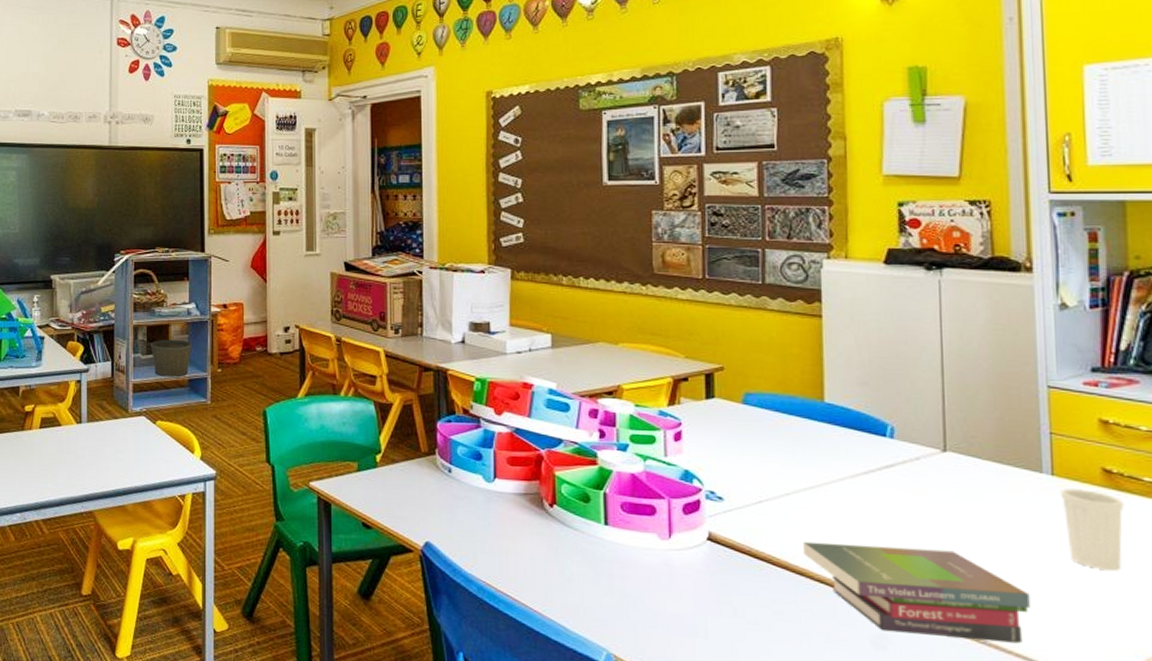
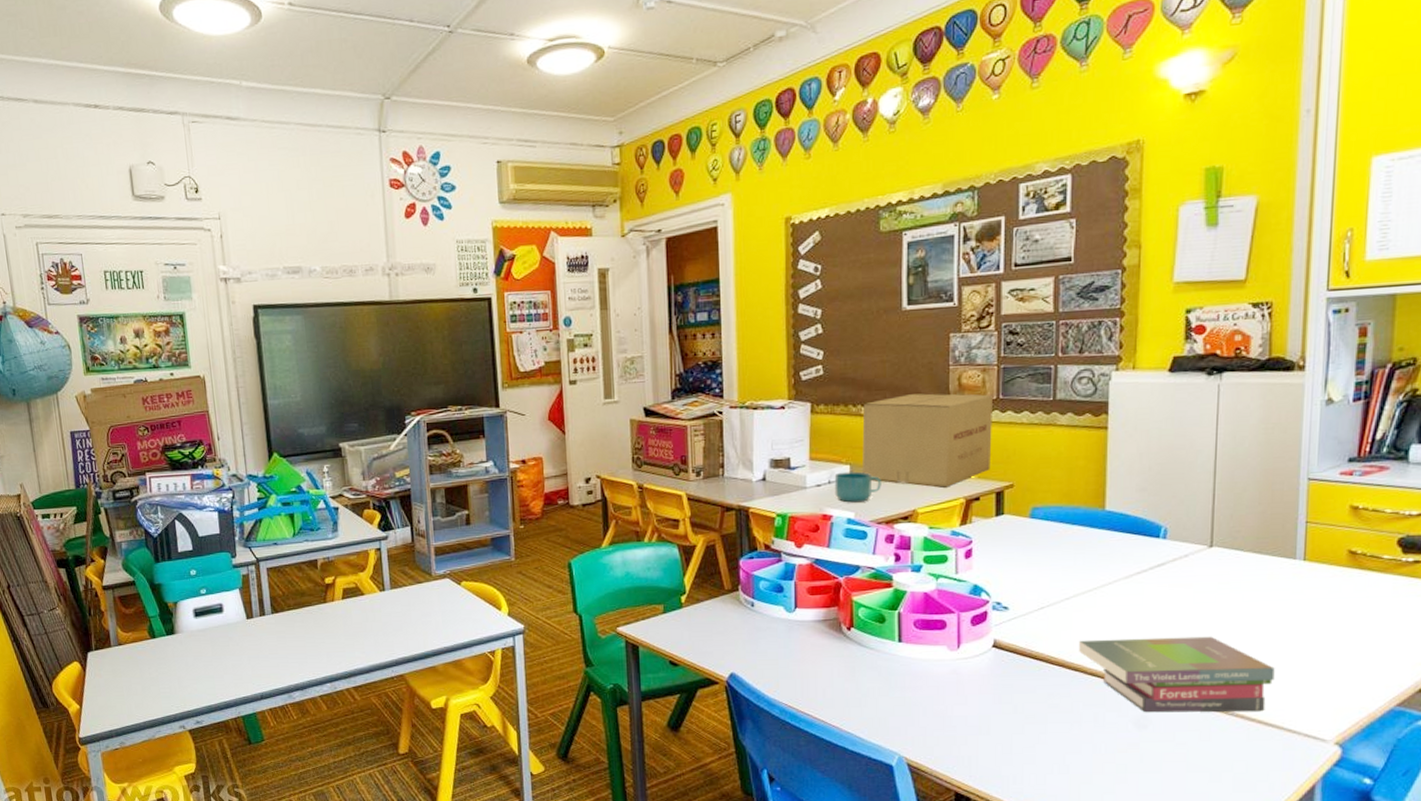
basket: present [150,339,192,377] -> none [449,499,492,538]
cup: none [535,341,584,373] -> present [834,472,881,503]
box: none [564,268,699,365] -> present [862,393,992,488]
cup: present [1060,488,1124,572] -> none [1309,571,1364,642]

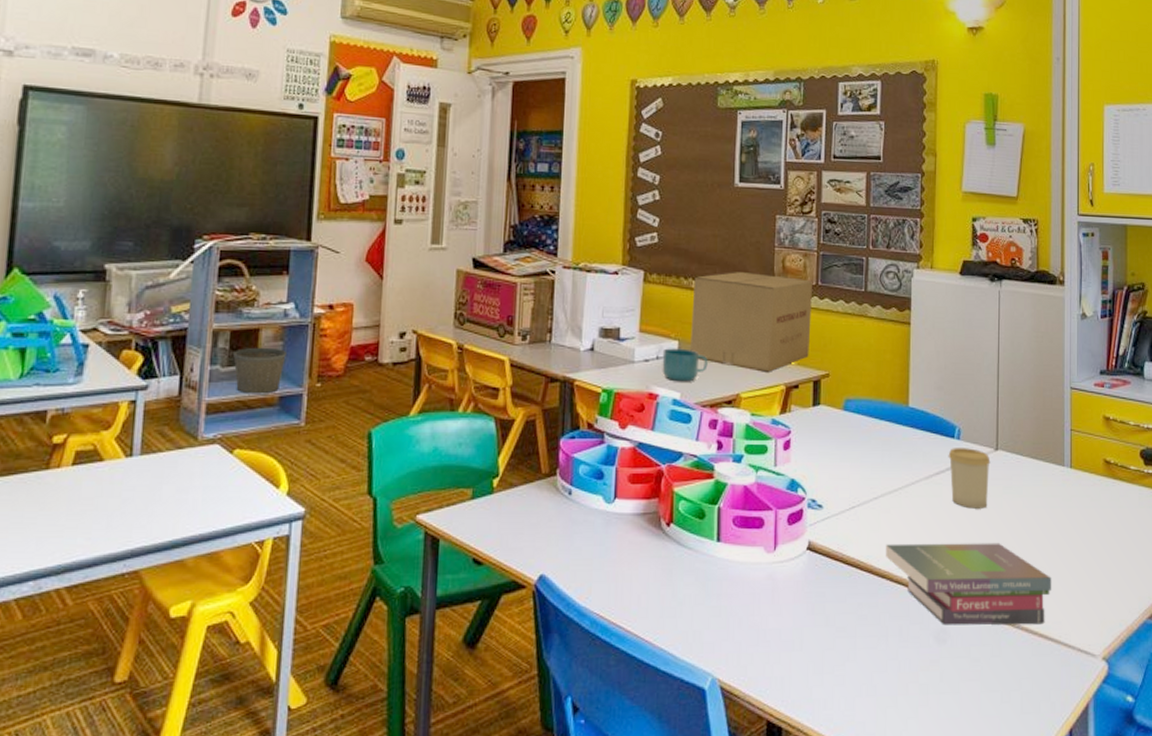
basket: none [449,499,492,538] -> present [233,347,286,394]
cup: none [1152,546,1203,605] -> present [948,448,991,509]

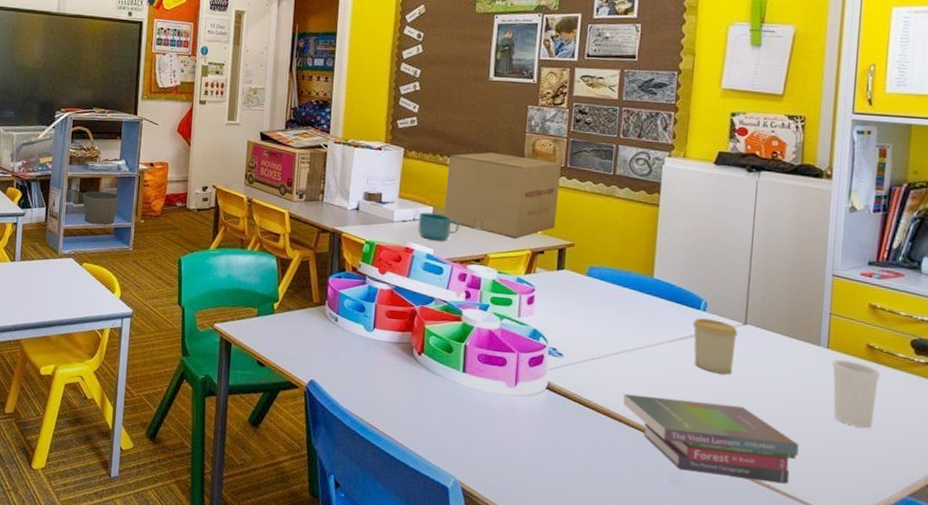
cup: none [1075,479,1117,551] -> present [832,359,881,429]

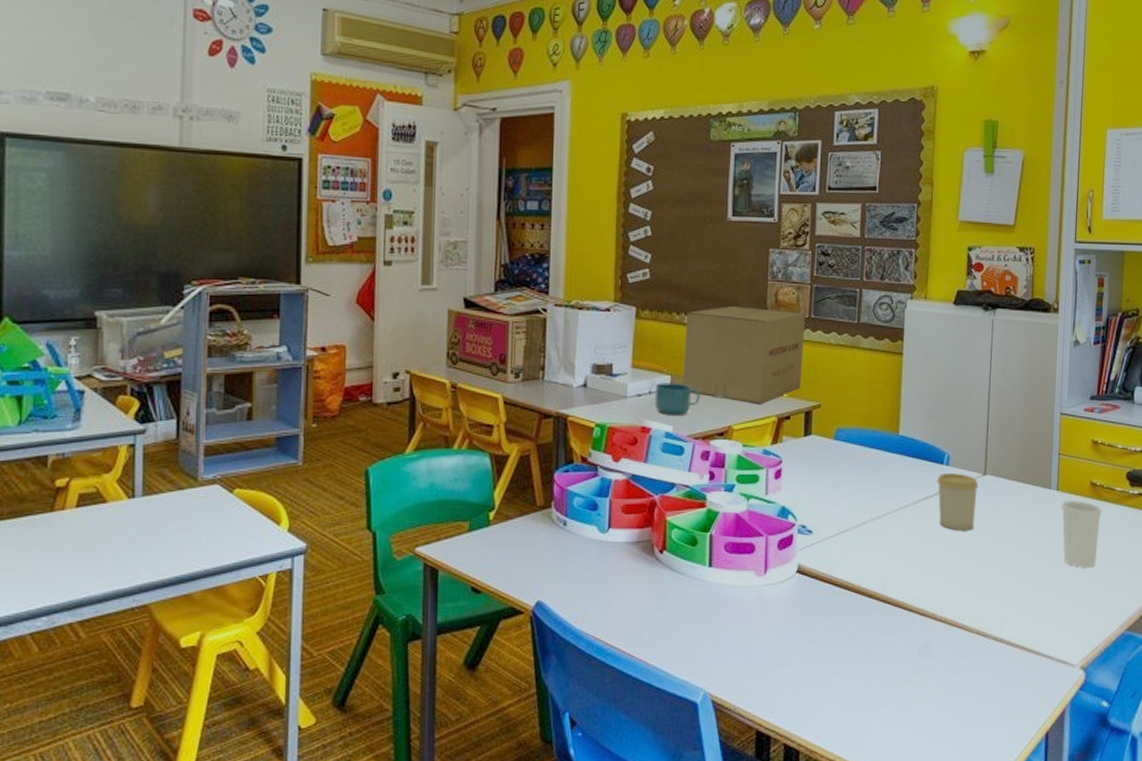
basket: present [82,191,119,225] -> none [228,390,281,436]
books: present [623,393,799,484] -> none [873,562,1034,640]

